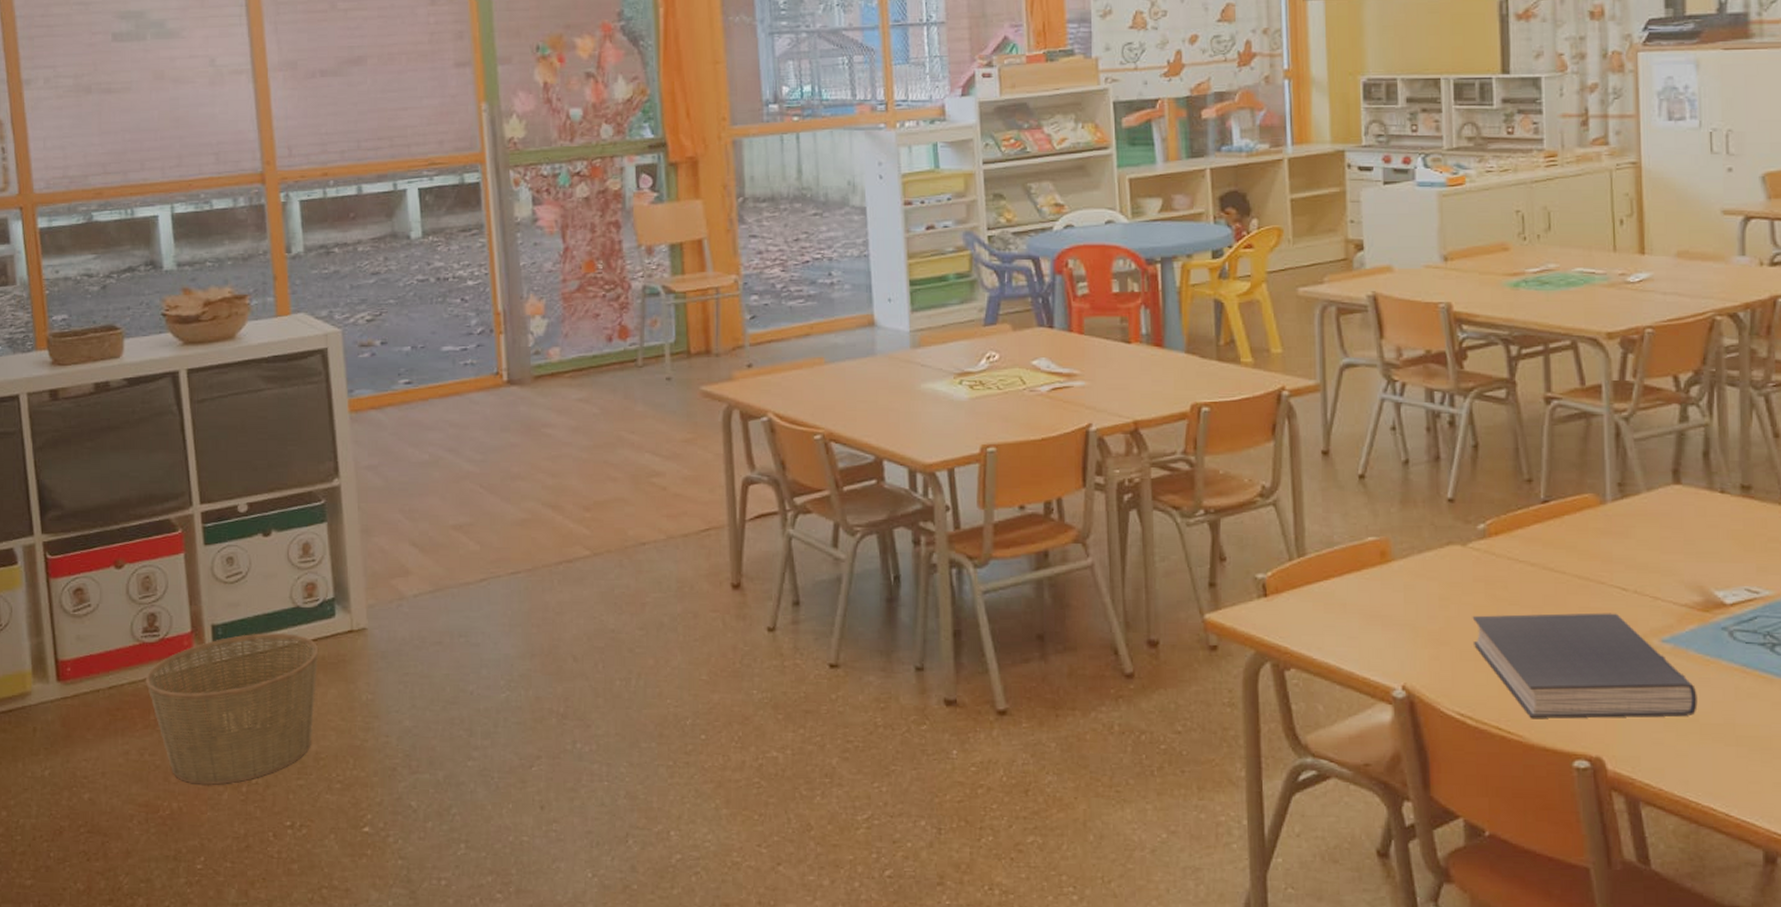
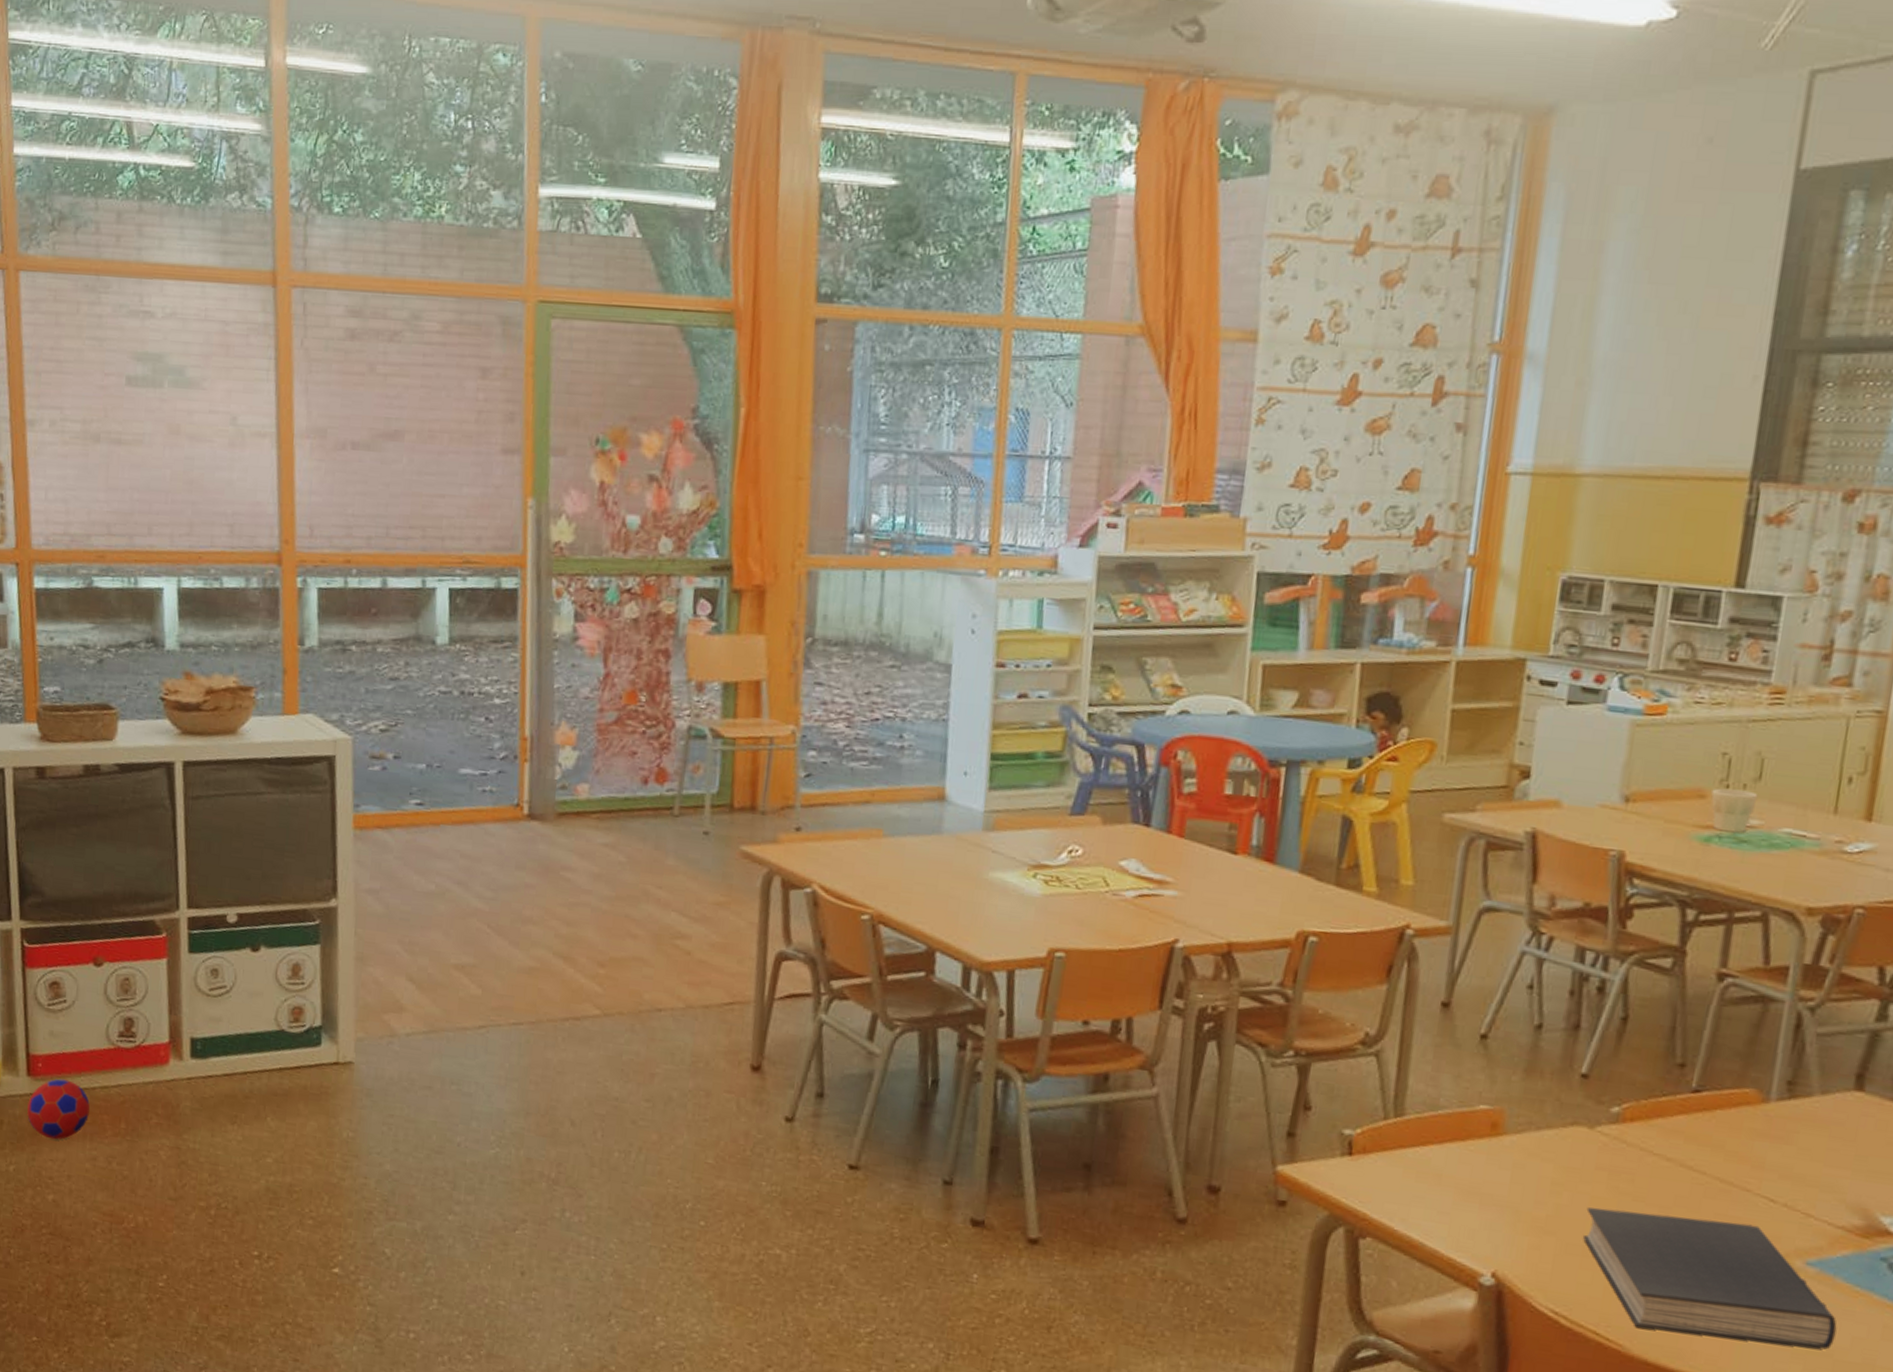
toy ball: none [59,680,119,740] -> present [27,1078,90,1140]
basket: present [145,632,319,785] -> none [117,1052,301,1205]
cup: none [1513,240,1551,277] -> present [1711,788,1758,833]

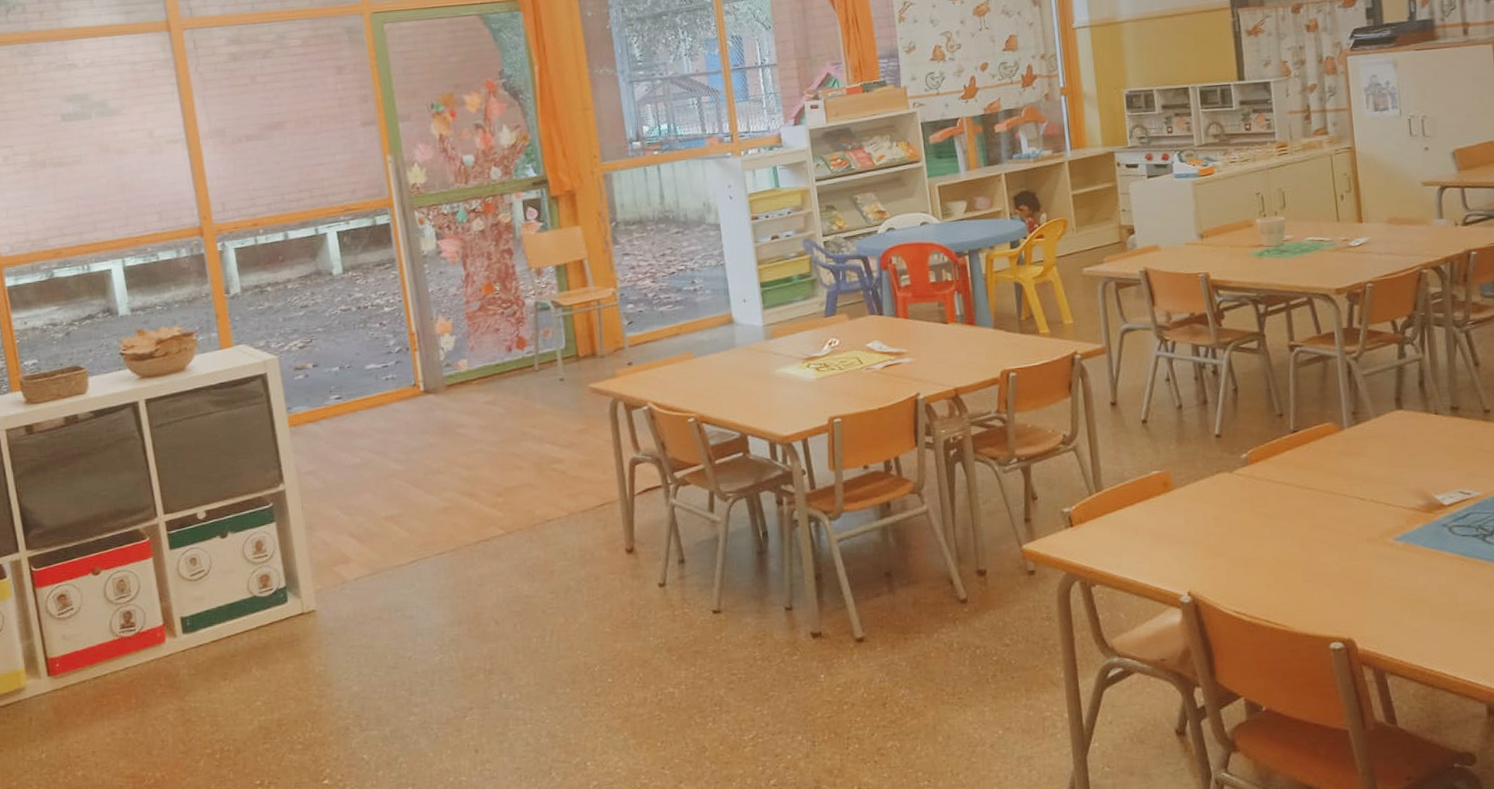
toy ball: present [27,1078,90,1140] -> none [51,673,104,725]
book: present [1582,1207,1837,1350] -> none [1241,519,1427,611]

